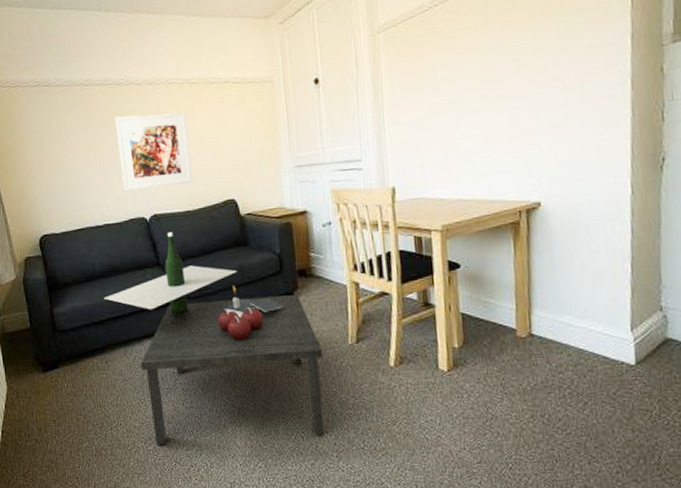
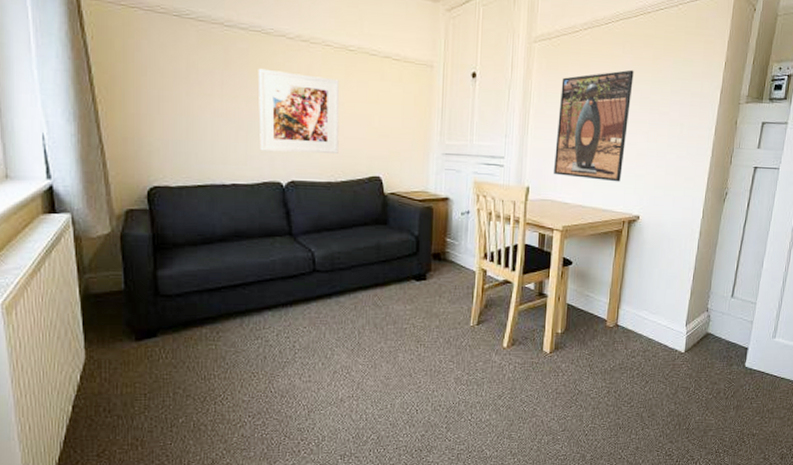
coffee table: present [103,231,324,445] -> none [222,201,445,420]
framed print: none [416,36,509,170] -> present [554,69,634,182]

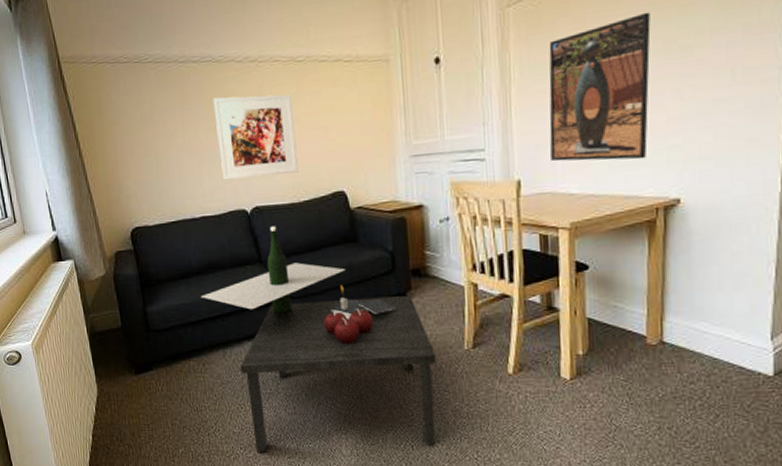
coffee table: none [222,201,445,420] -> present [200,225,436,453]

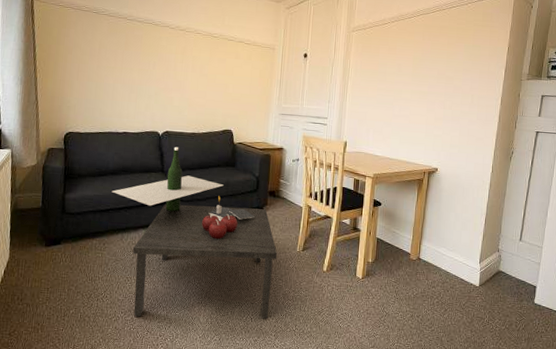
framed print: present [212,94,299,180] -> none [145,49,205,112]
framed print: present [549,11,651,162] -> none [367,52,432,140]

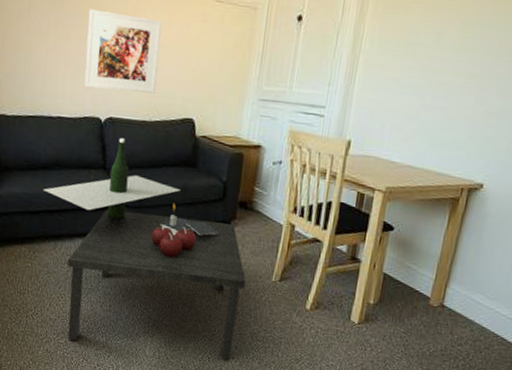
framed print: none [145,49,205,112] -> present [84,9,162,93]

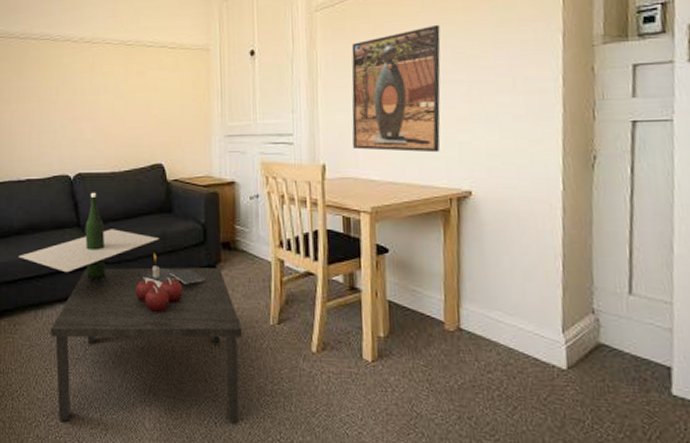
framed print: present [84,9,162,93] -> none [47,71,121,147]
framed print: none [381,14,493,144] -> present [351,24,441,153]

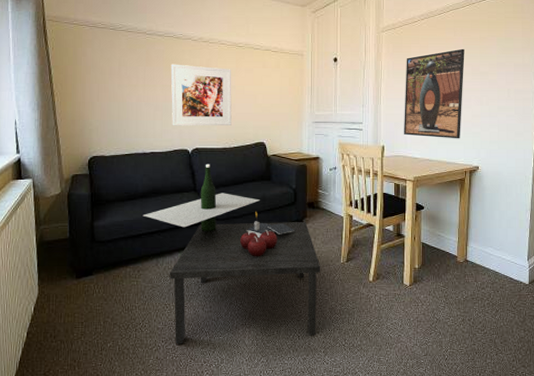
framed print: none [47,71,121,147] -> present [170,64,232,126]

